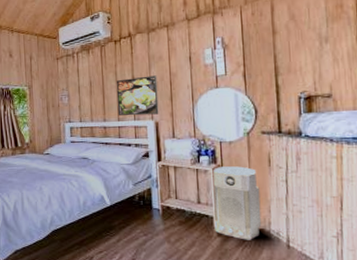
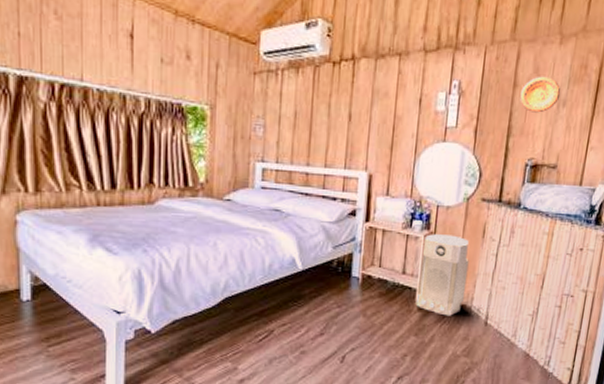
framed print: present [116,75,159,116] -> none [325,114,379,165]
decorative plate: none [281,20,321,53] -> present [520,76,561,113]

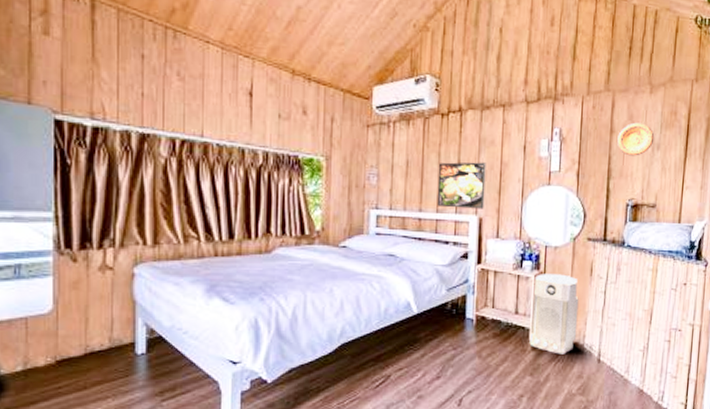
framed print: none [325,114,379,165] -> present [437,162,486,209]

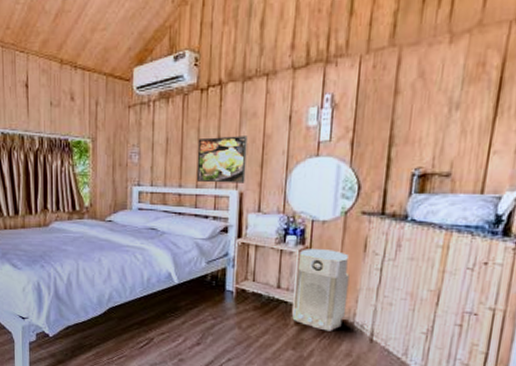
decorative plate: present [617,122,655,156] -> none [402,79,453,119]

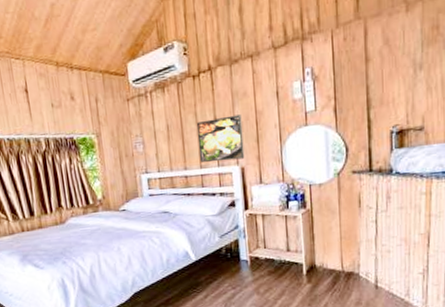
air purifier: present [292,249,350,331] -> none [302,209,351,285]

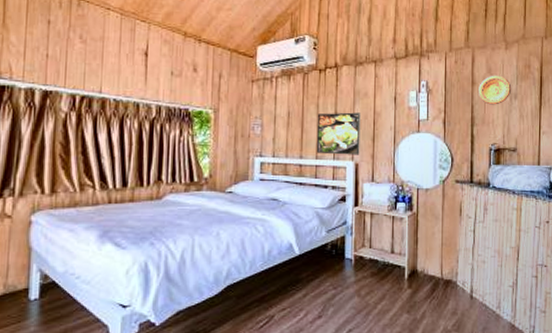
decorative plate: none [374,45,416,82] -> present [479,75,512,105]

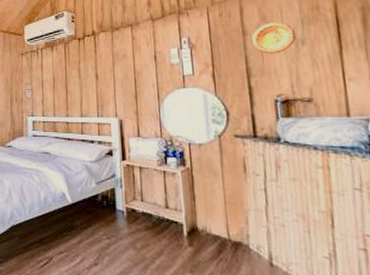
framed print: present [316,112,361,155] -> none [79,73,123,113]

